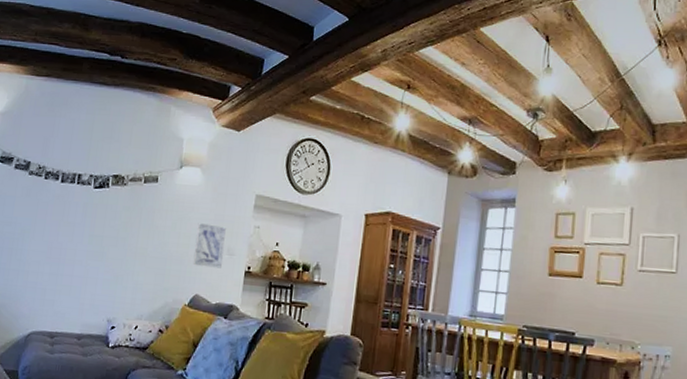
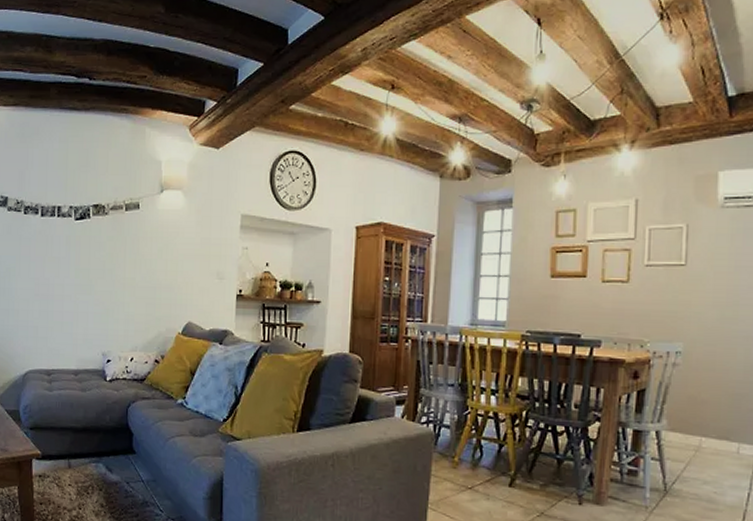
wall art: present [193,223,226,269] -> none [183,248,214,294]

